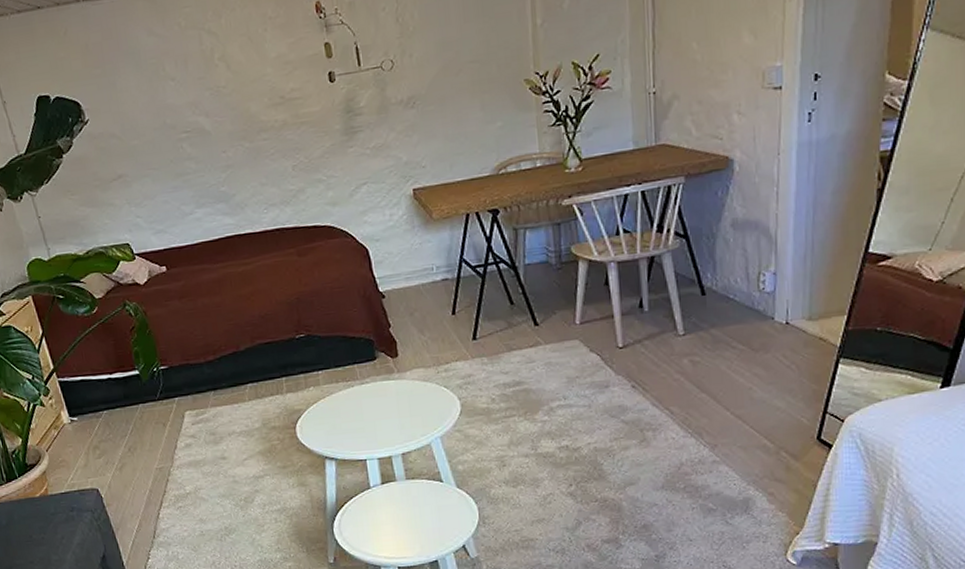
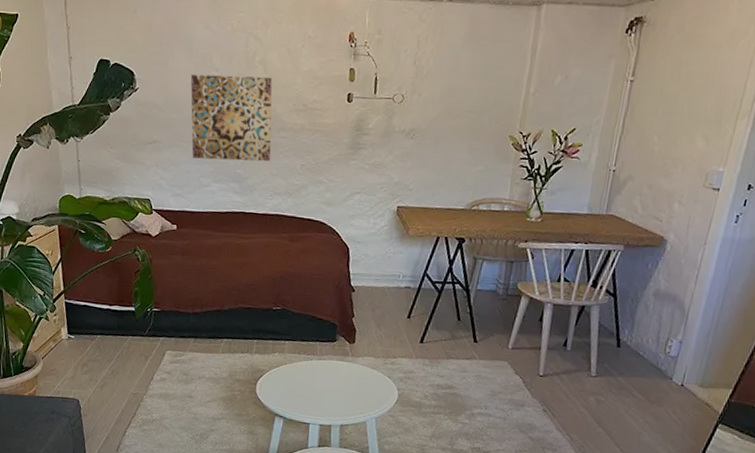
wall art: none [144,73,257,186] -> present [190,74,273,162]

